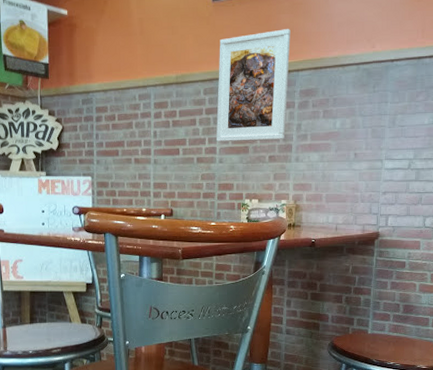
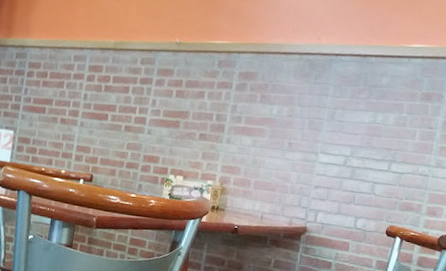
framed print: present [216,29,291,143] -> none [148,10,236,120]

